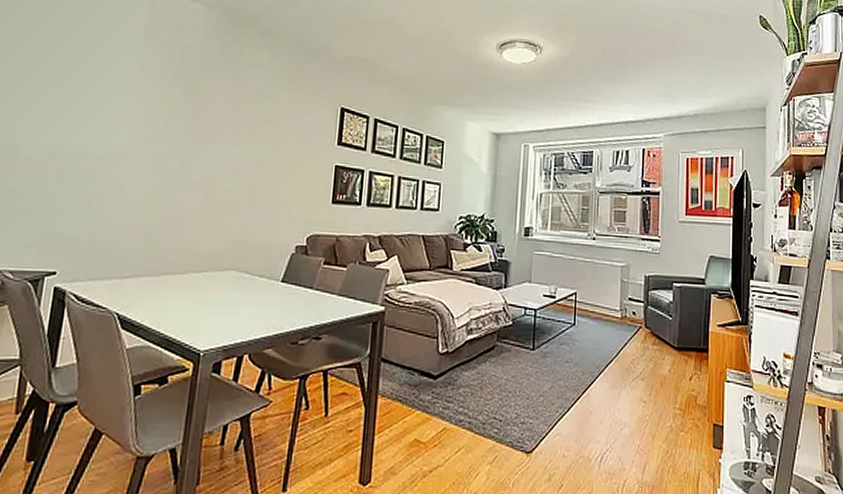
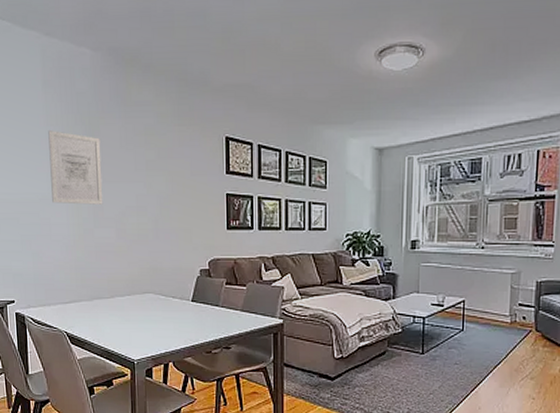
wall art: none [130,82,201,166] -> present [48,131,103,205]

